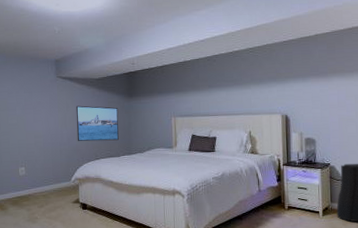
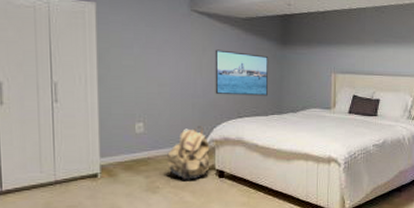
backpack: none [42,168,75,212] -> present [166,126,210,180]

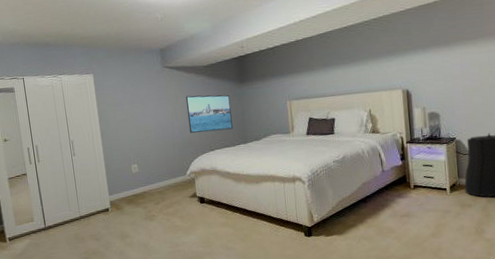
backpack: present [166,126,210,180] -> none [158,161,192,208]

